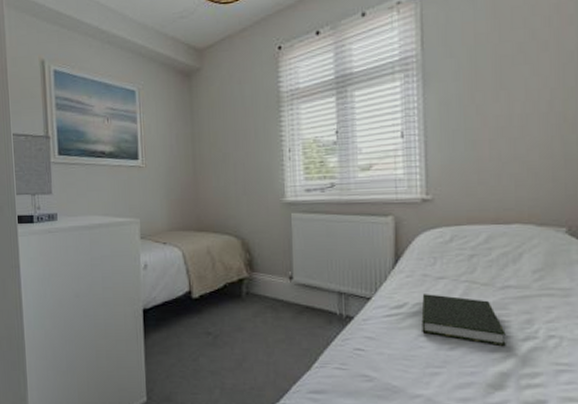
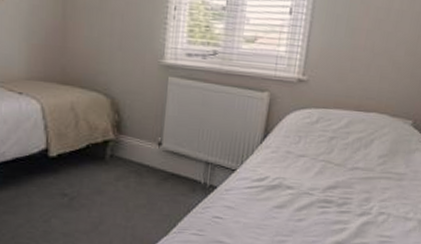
book: present [421,294,506,347] -> none [277,169,347,220]

